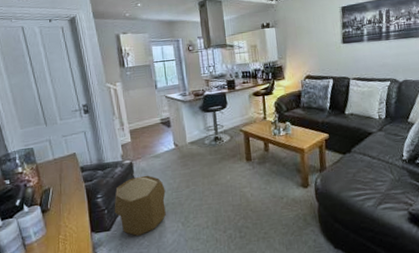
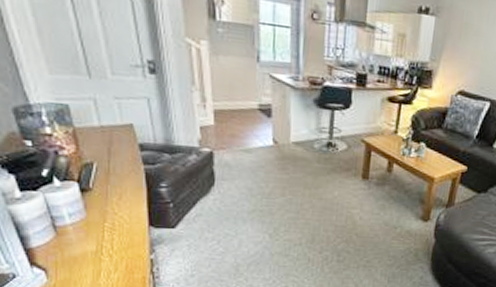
pouf: present [114,175,166,237] -> none [182,171,254,241]

